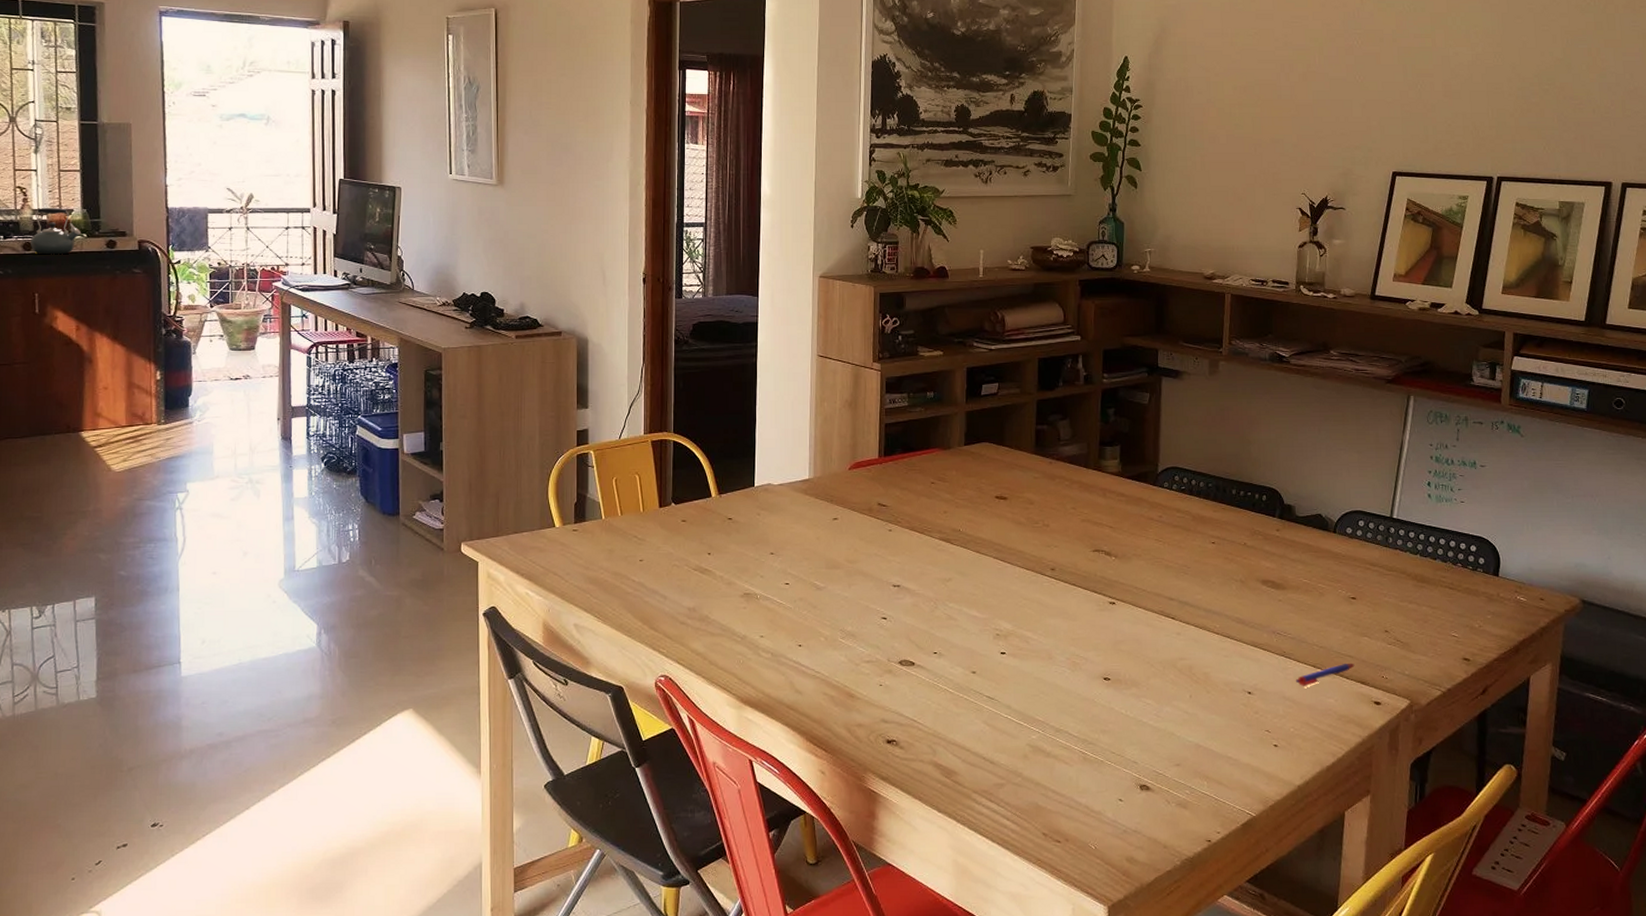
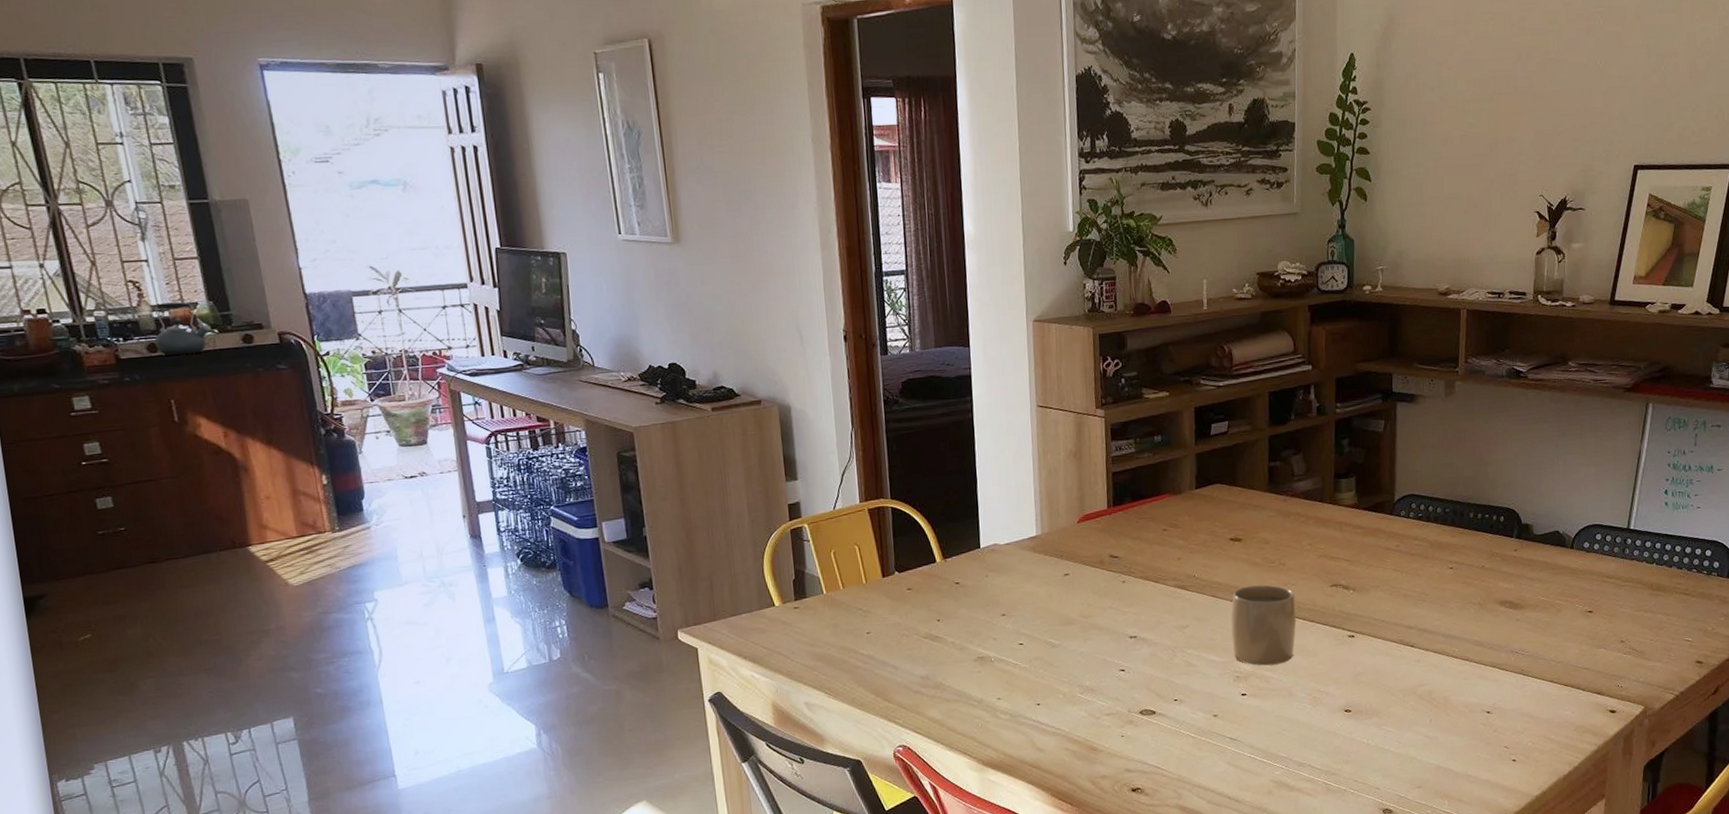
mug: none [993,544,1058,626] -> present [1230,585,1297,666]
pen: present [1296,663,1355,686] -> none [1534,675,1591,702]

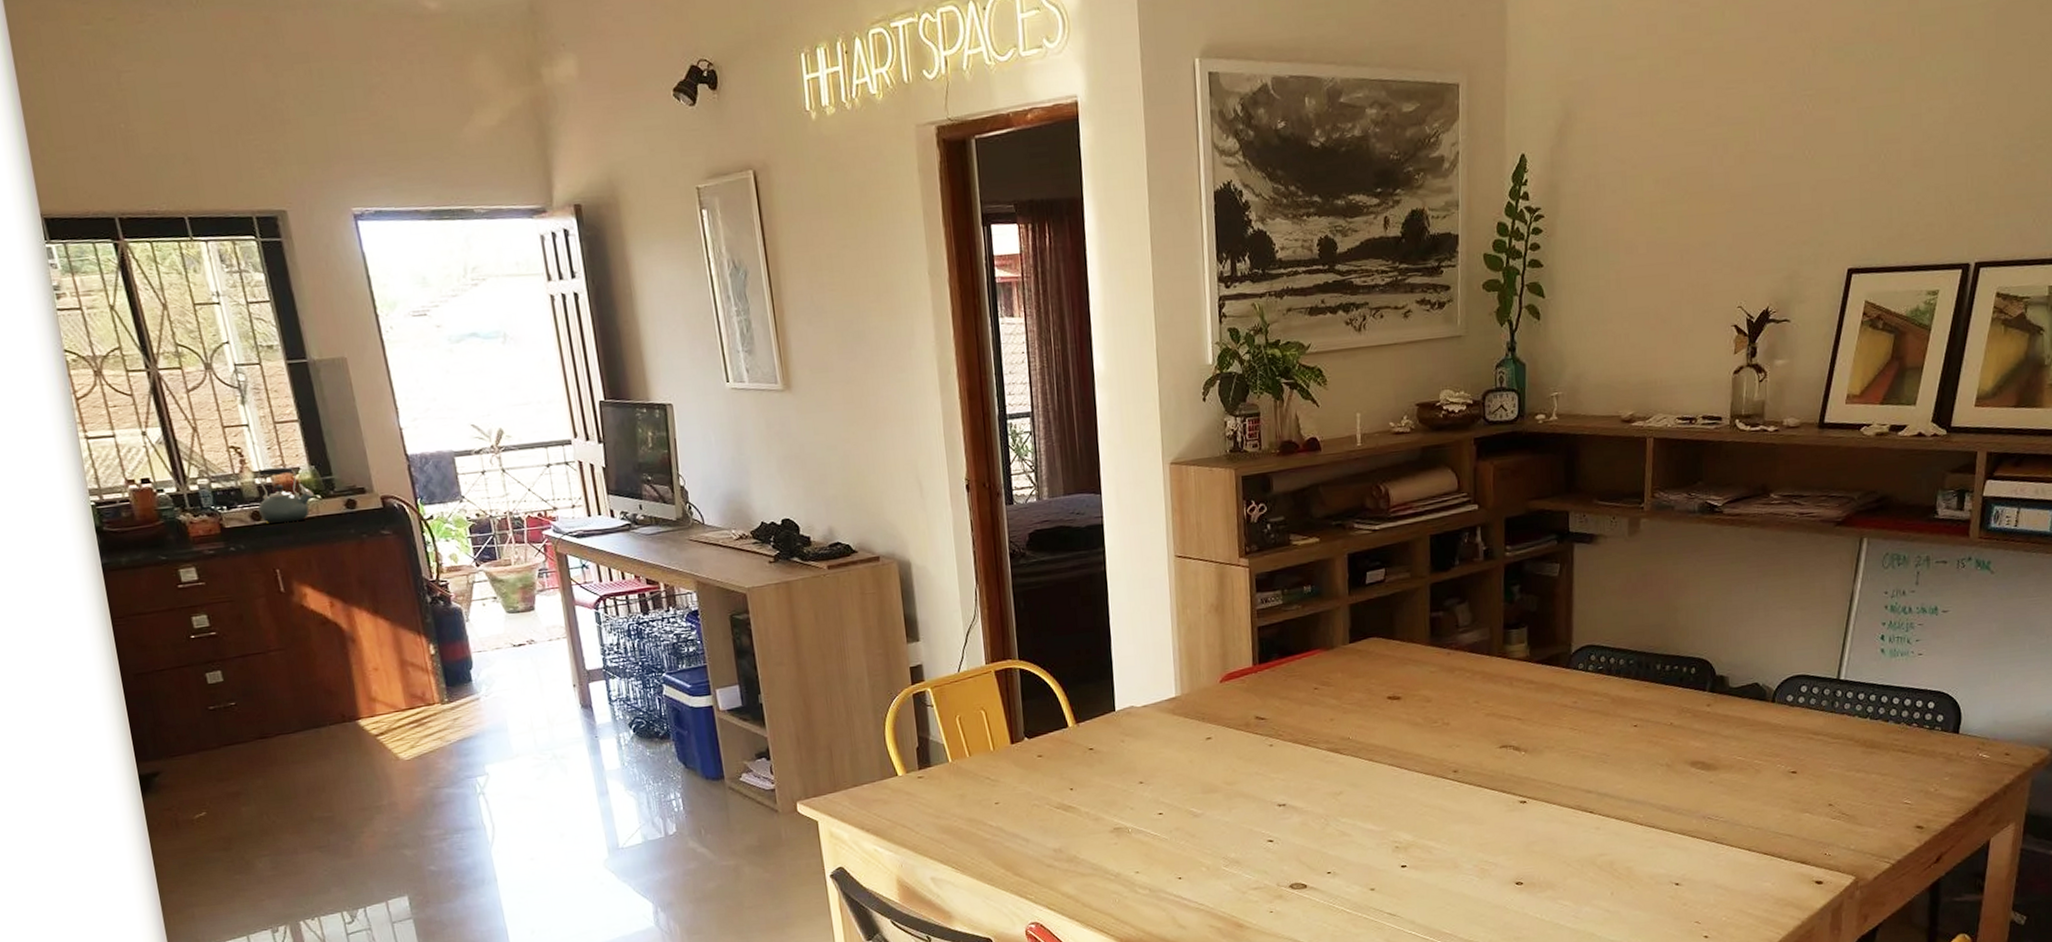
mug: present [1230,585,1297,666] -> none [1389,746,1462,835]

